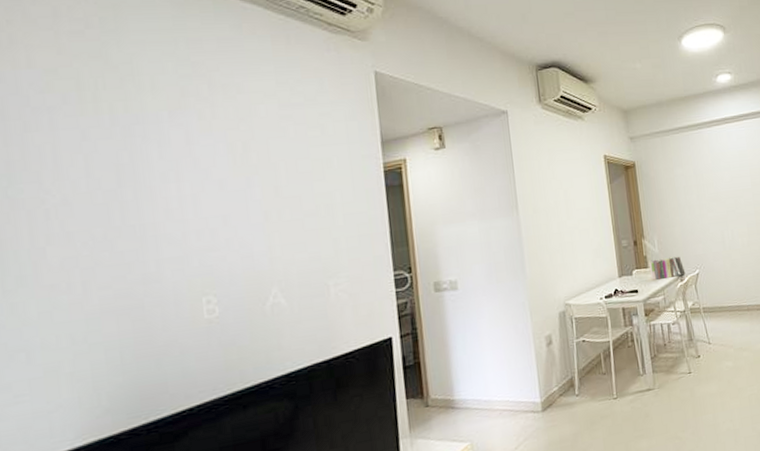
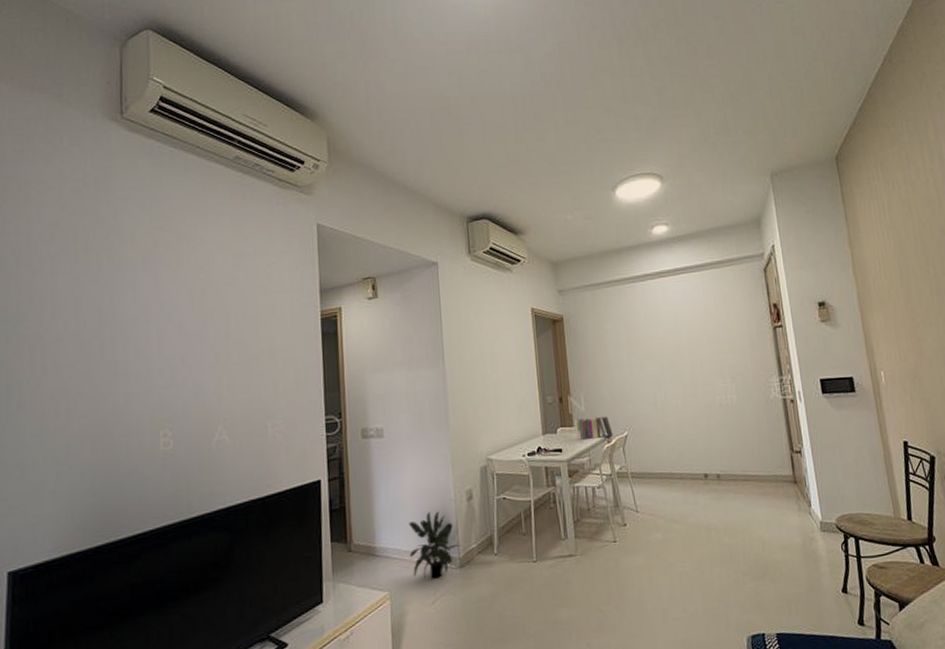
potted plant: none [487,358,542,425] -> present [408,511,461,579]

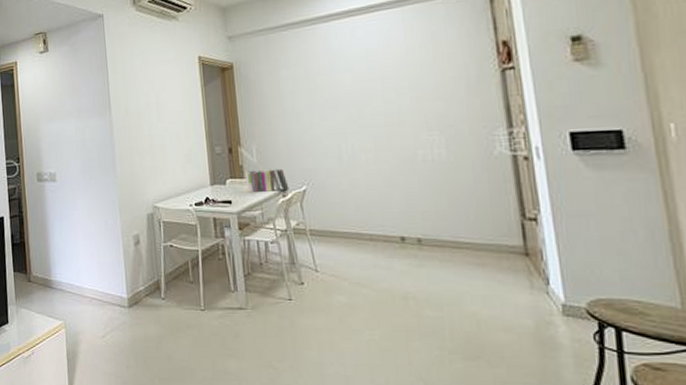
potted plant: present [408,511,461,579] -> none [80,252,129,315]

